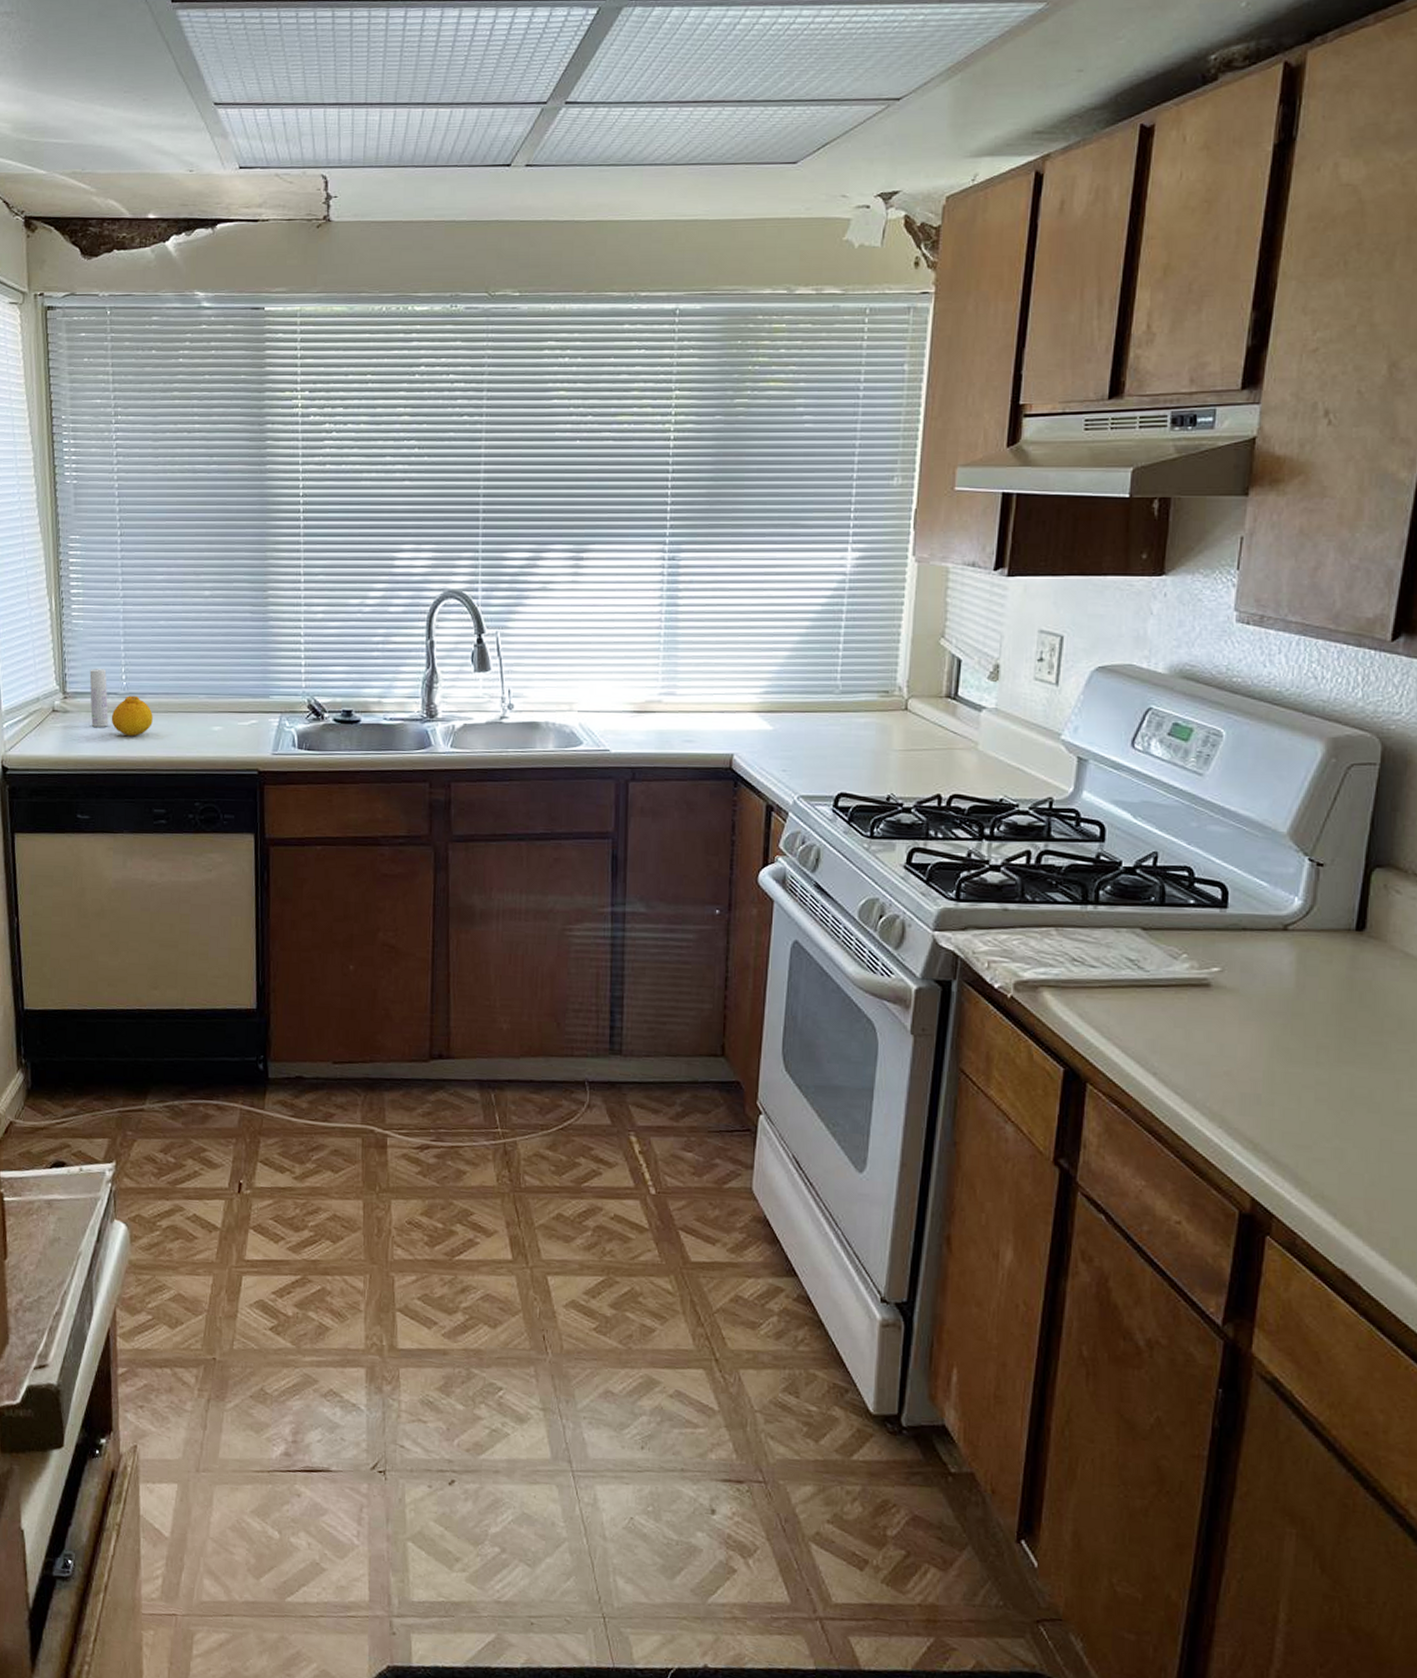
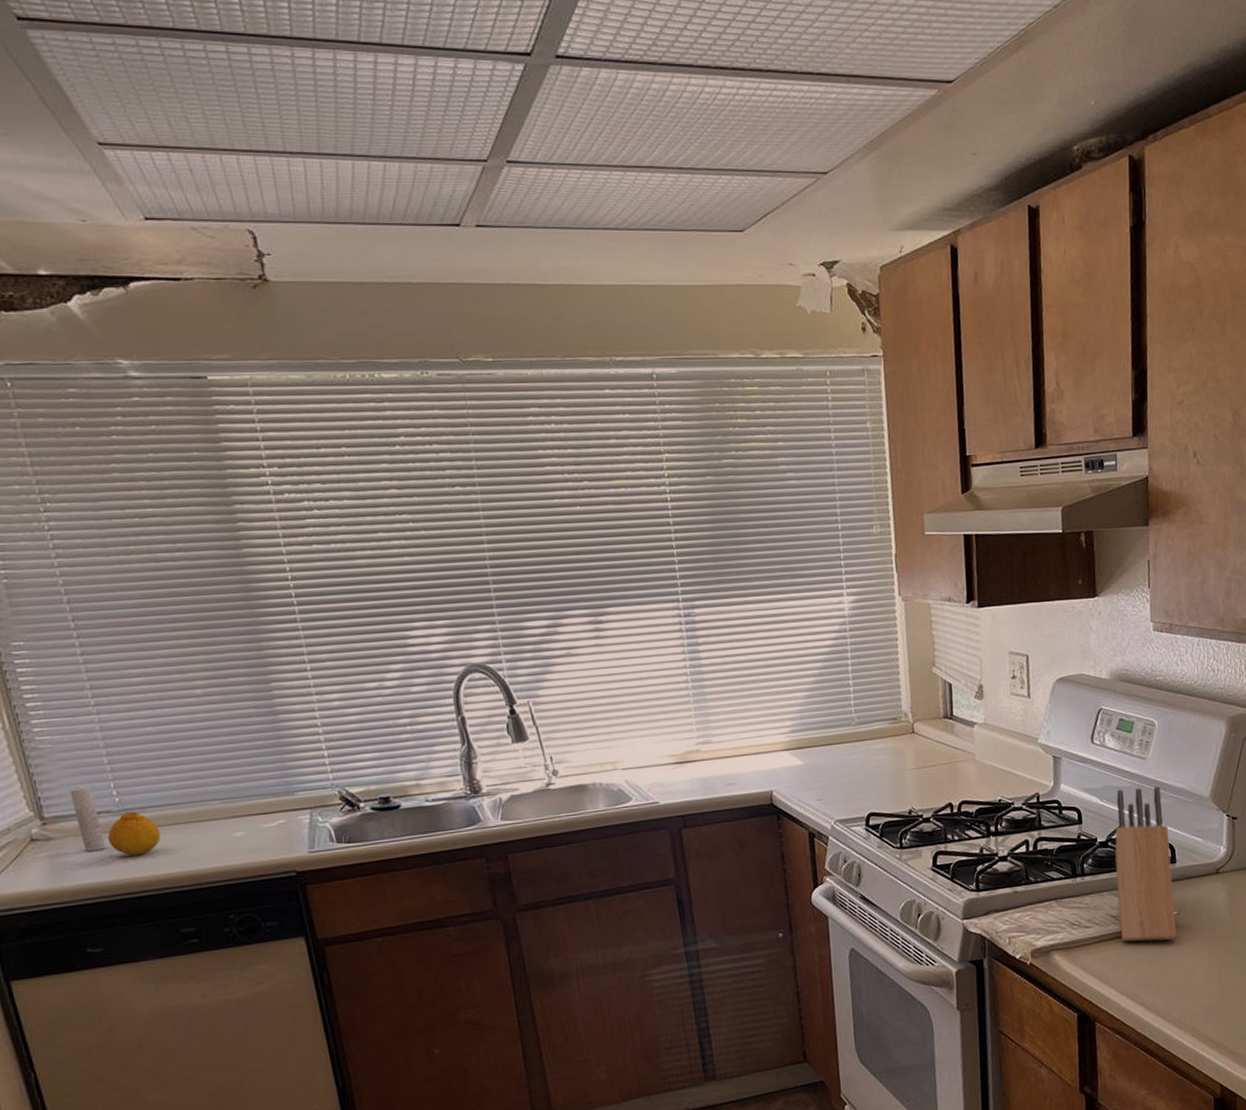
knife block: none [1136,808,1223,1003] -> present [1115,787,1177,942]

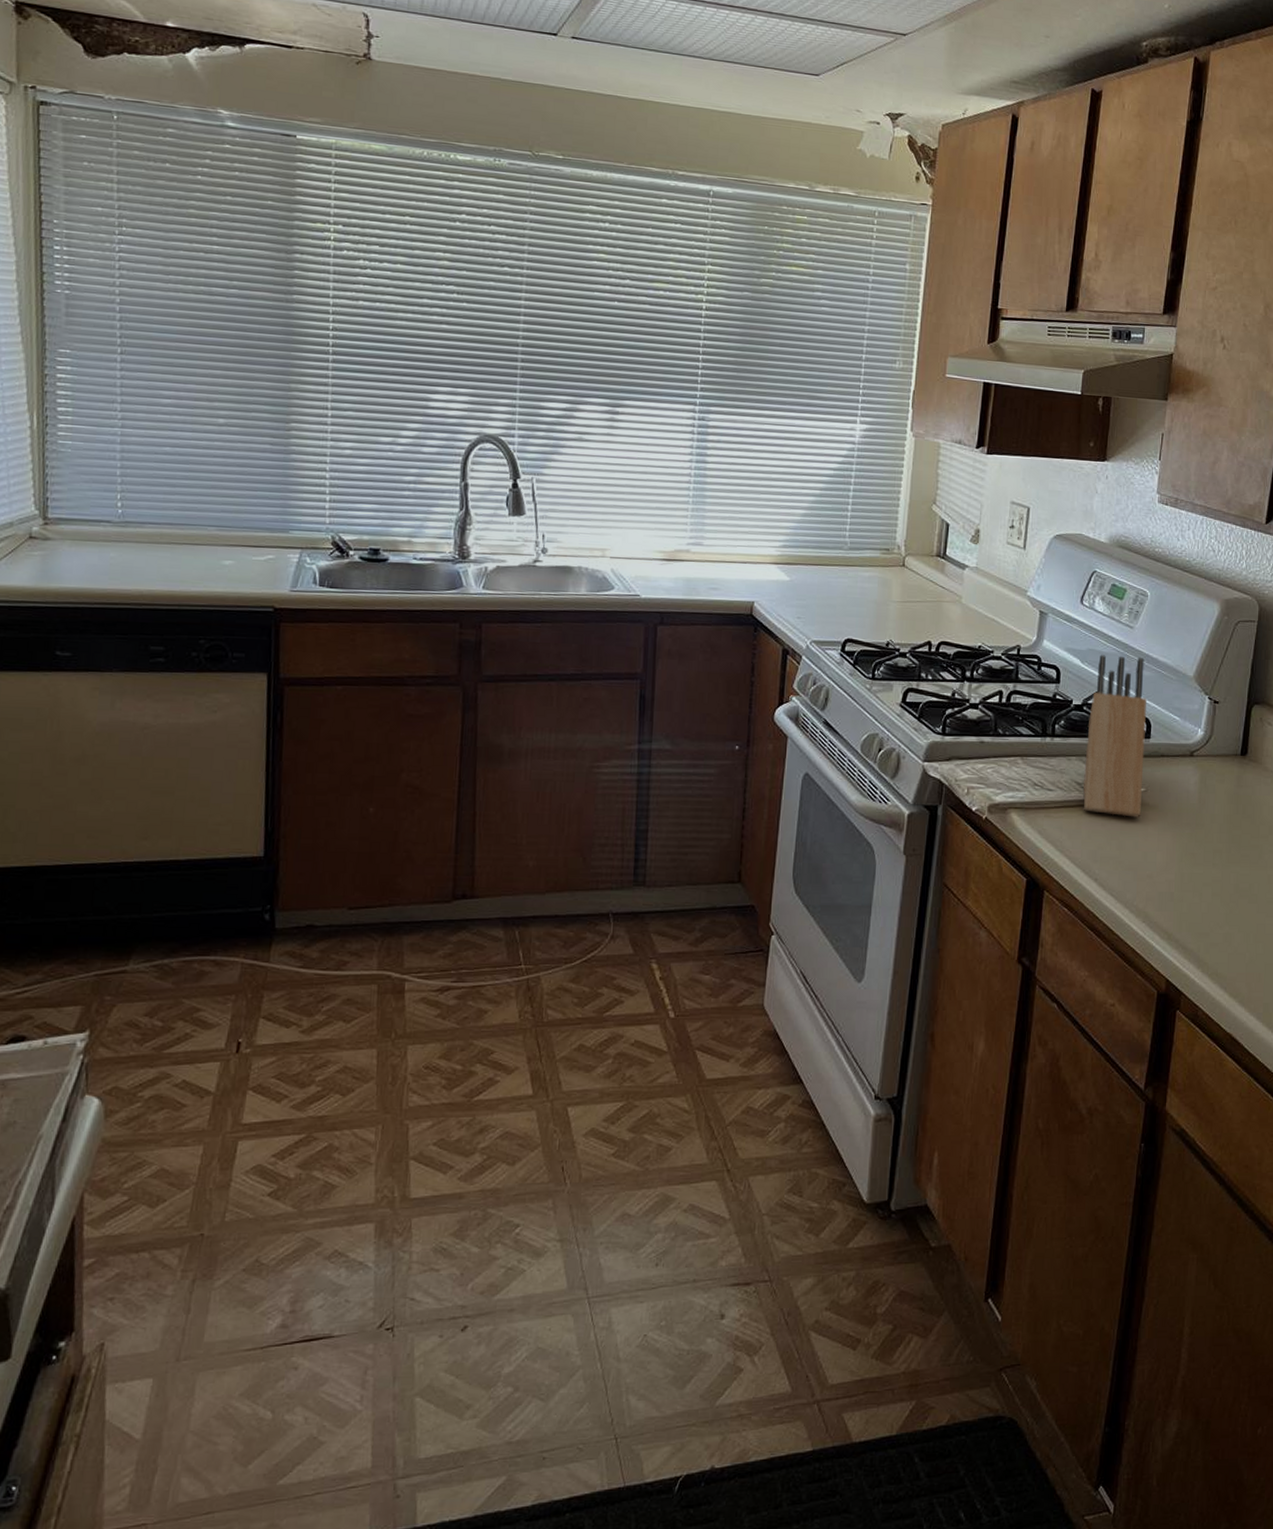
bottle: present [69,787,106,851] -> none [77,494,99,557]
fruit: present [107,811,161,856] -> none [102,524,153,568]

